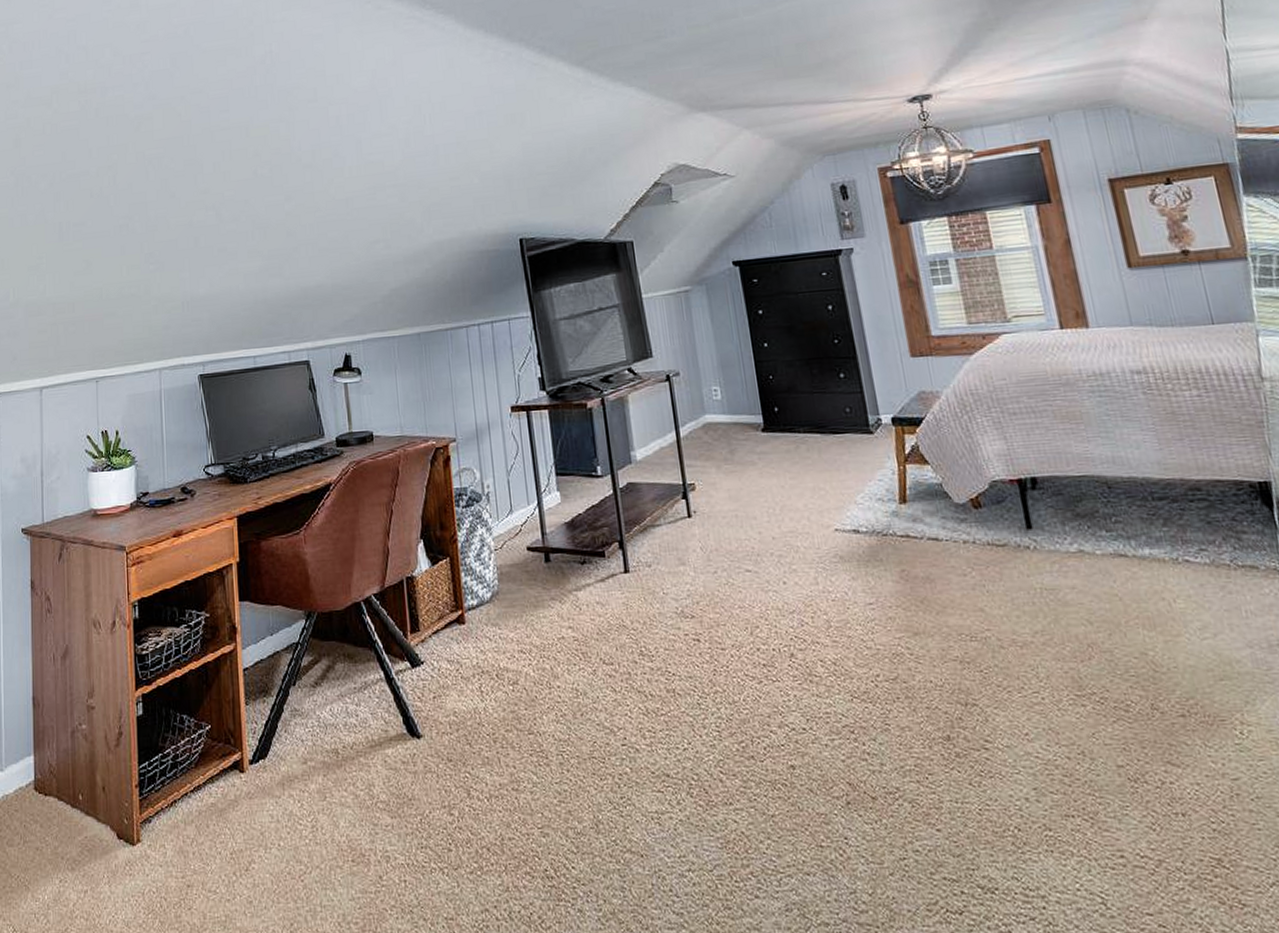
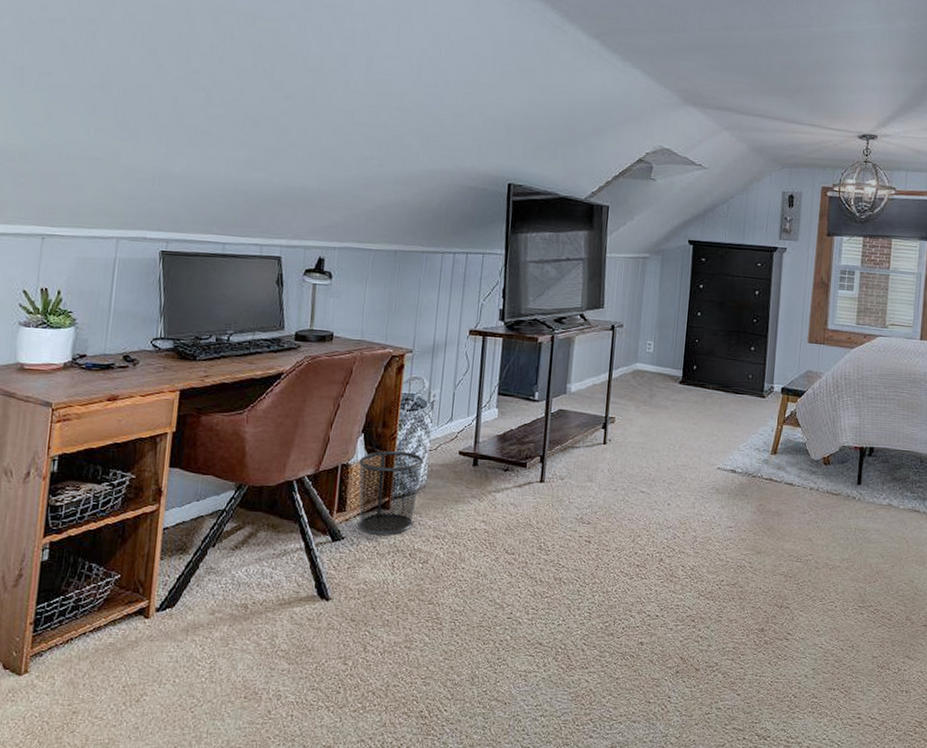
waste bin: none [423,555,493,655] -> present [357,451,424,535]

